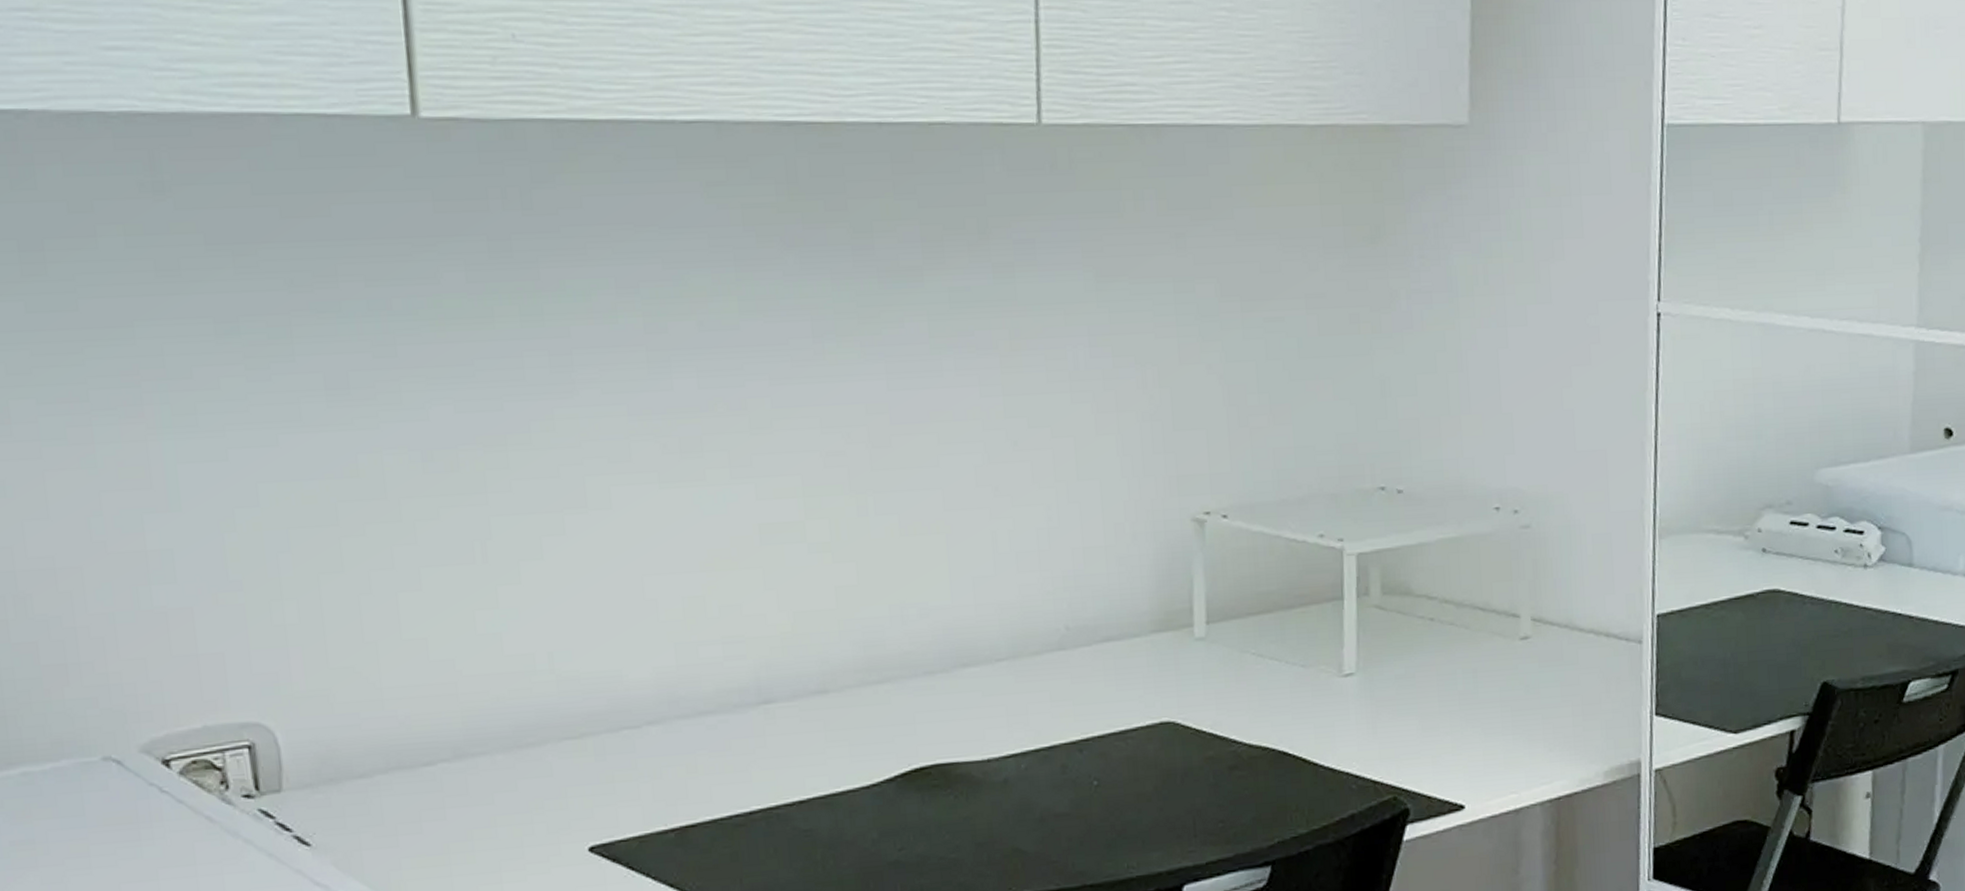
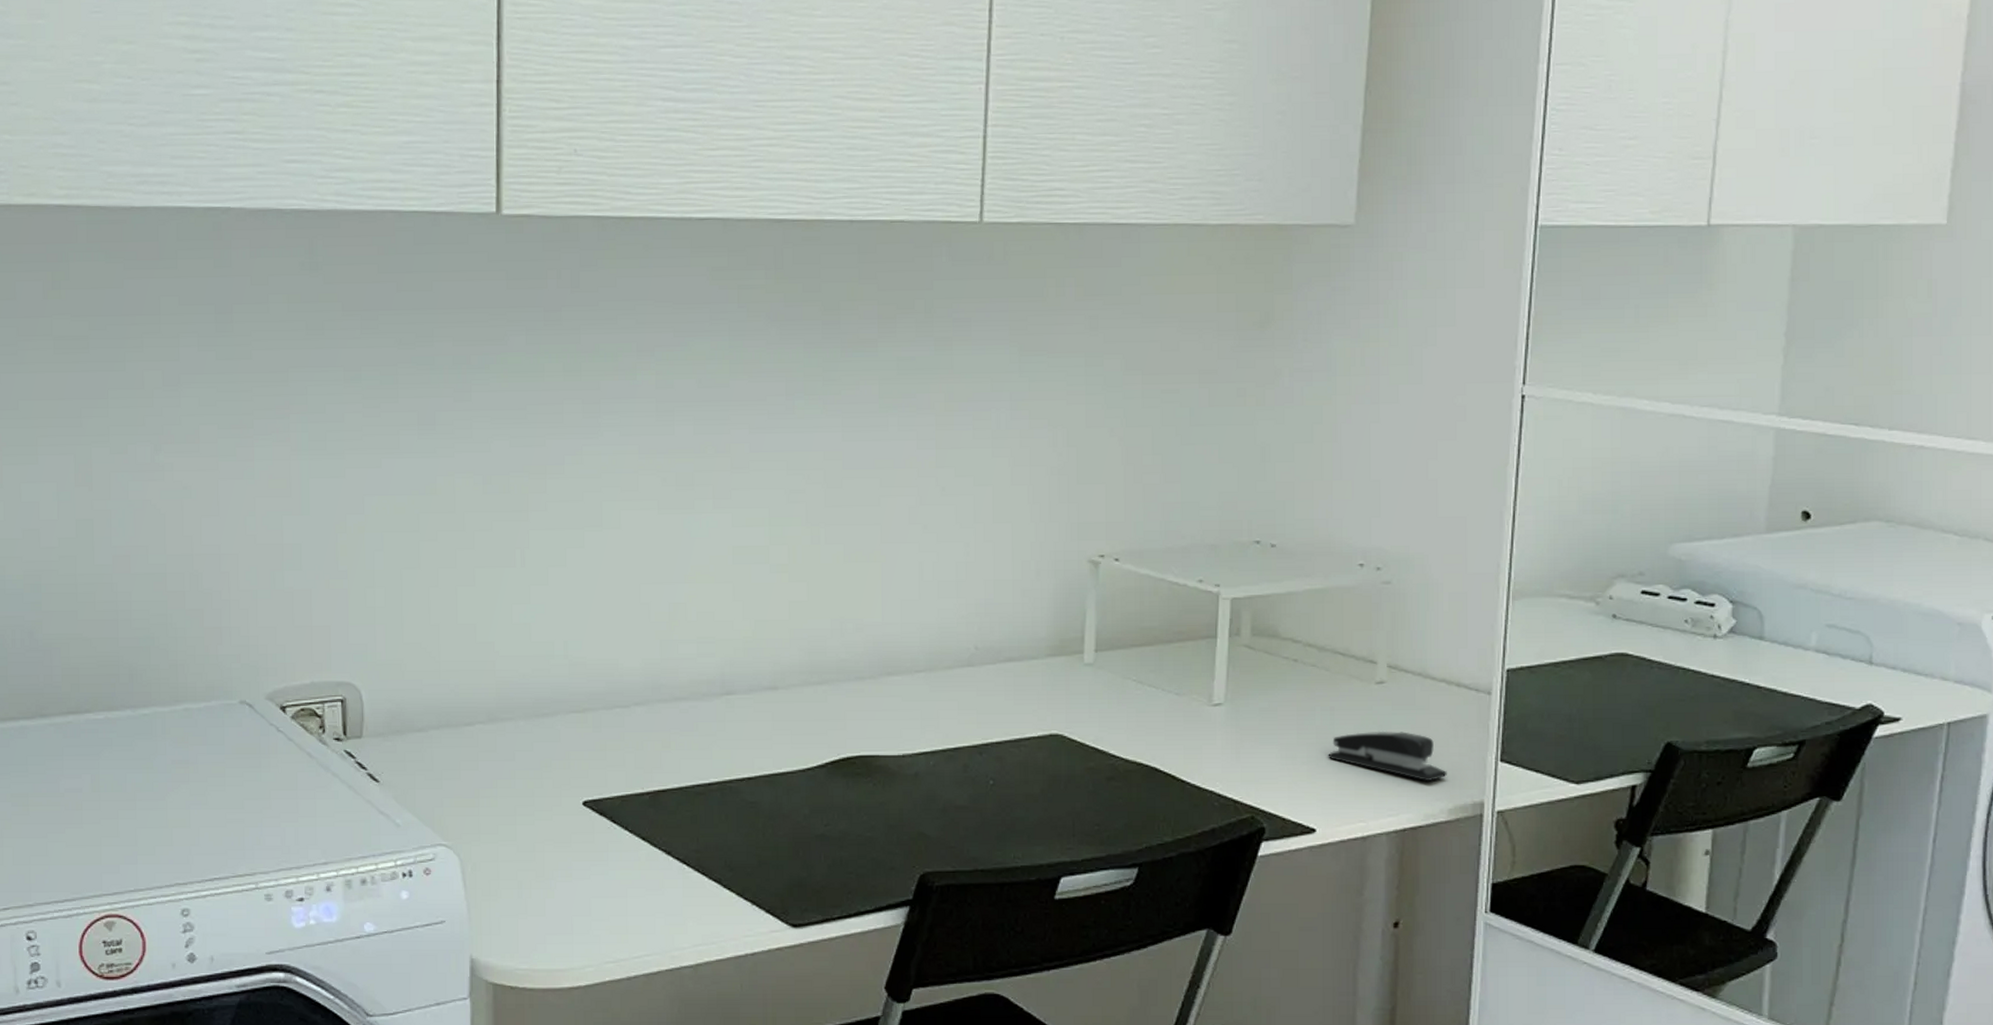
stapler: none [1473,690,1601,744] -> present [1328,731,1447,782]

